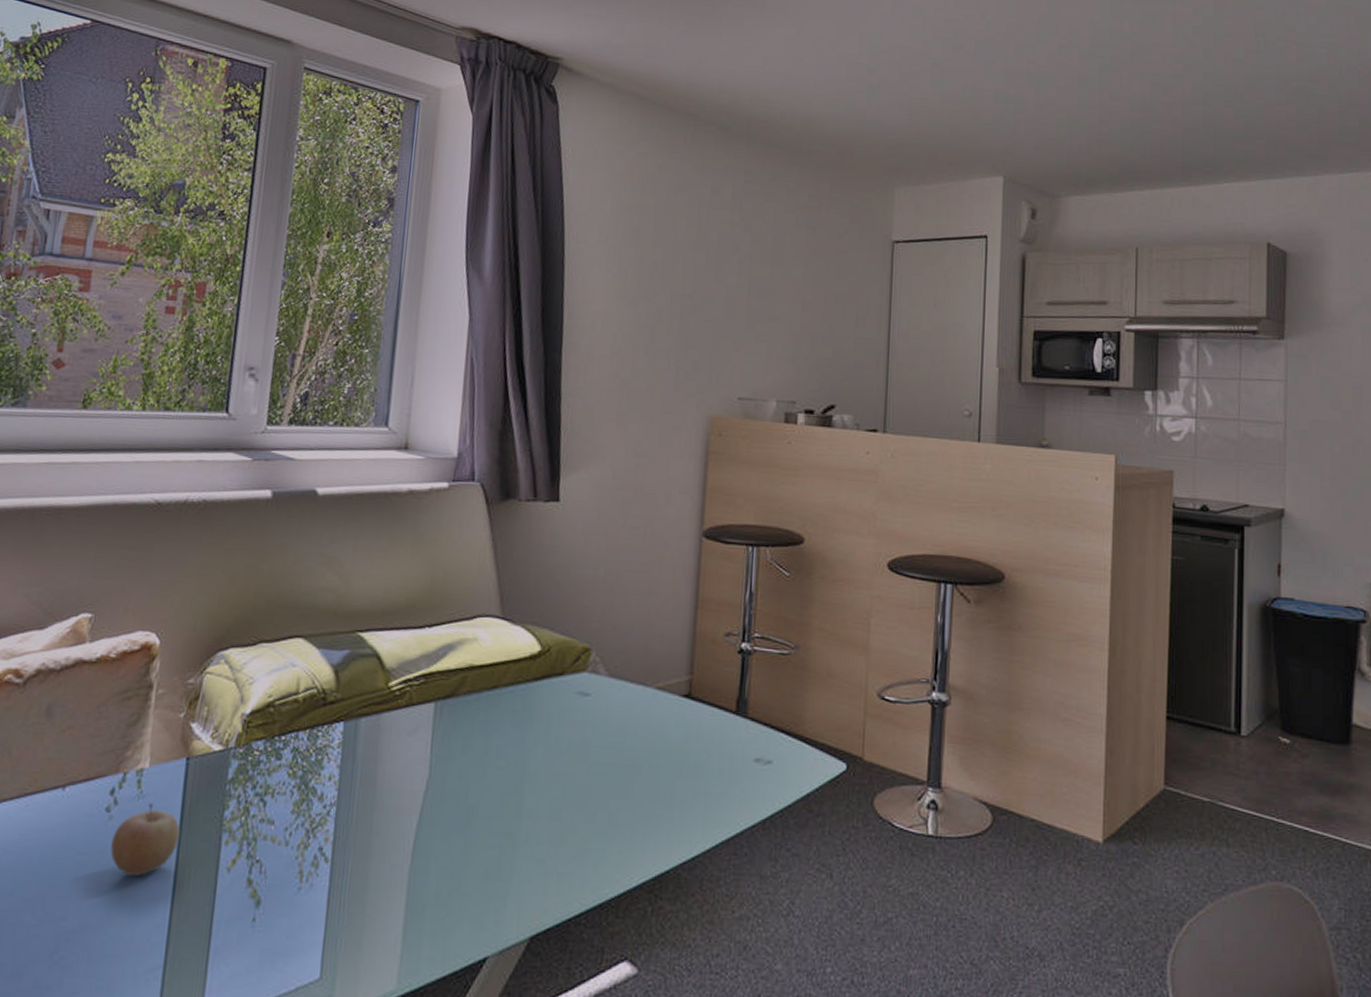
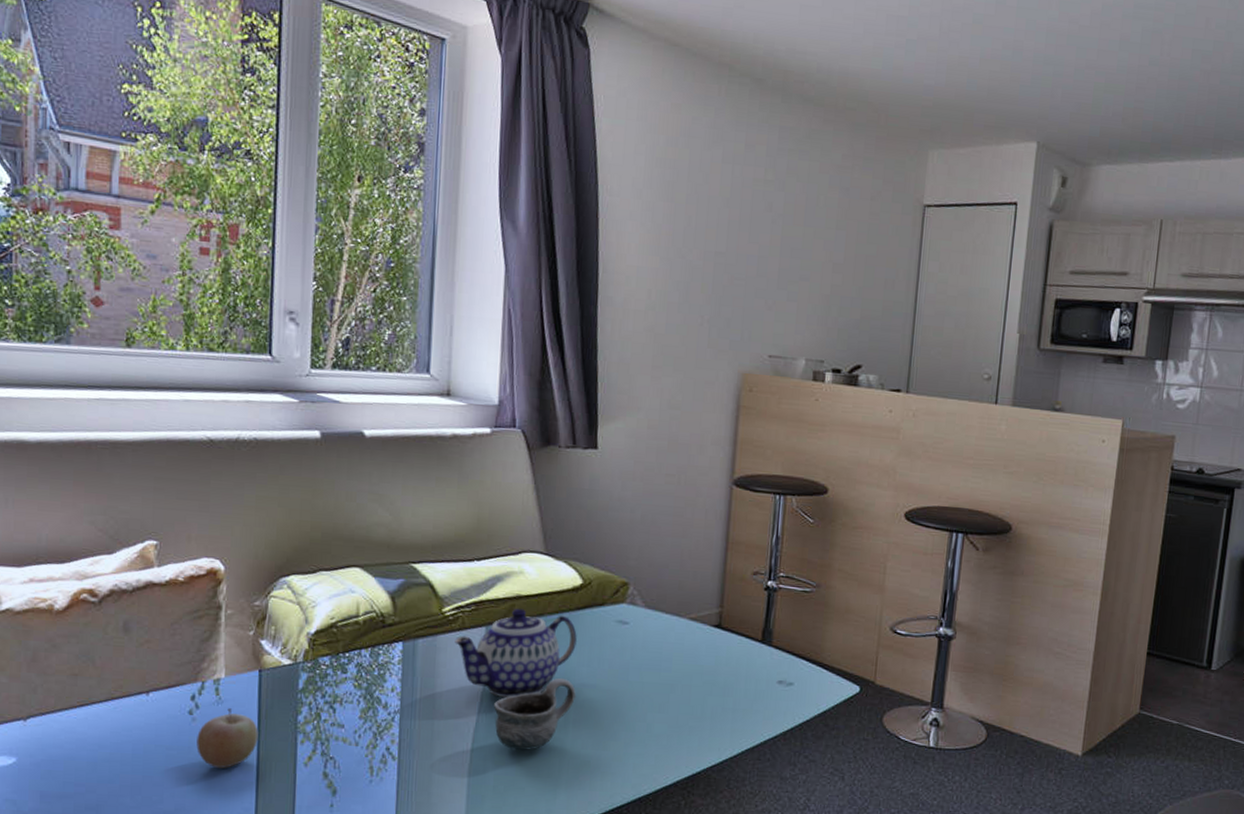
teapot: none [400,680,534,786] -> present [455,608,577,698]
mug: none [440,760,531,849] -> present [494,677,576,751]

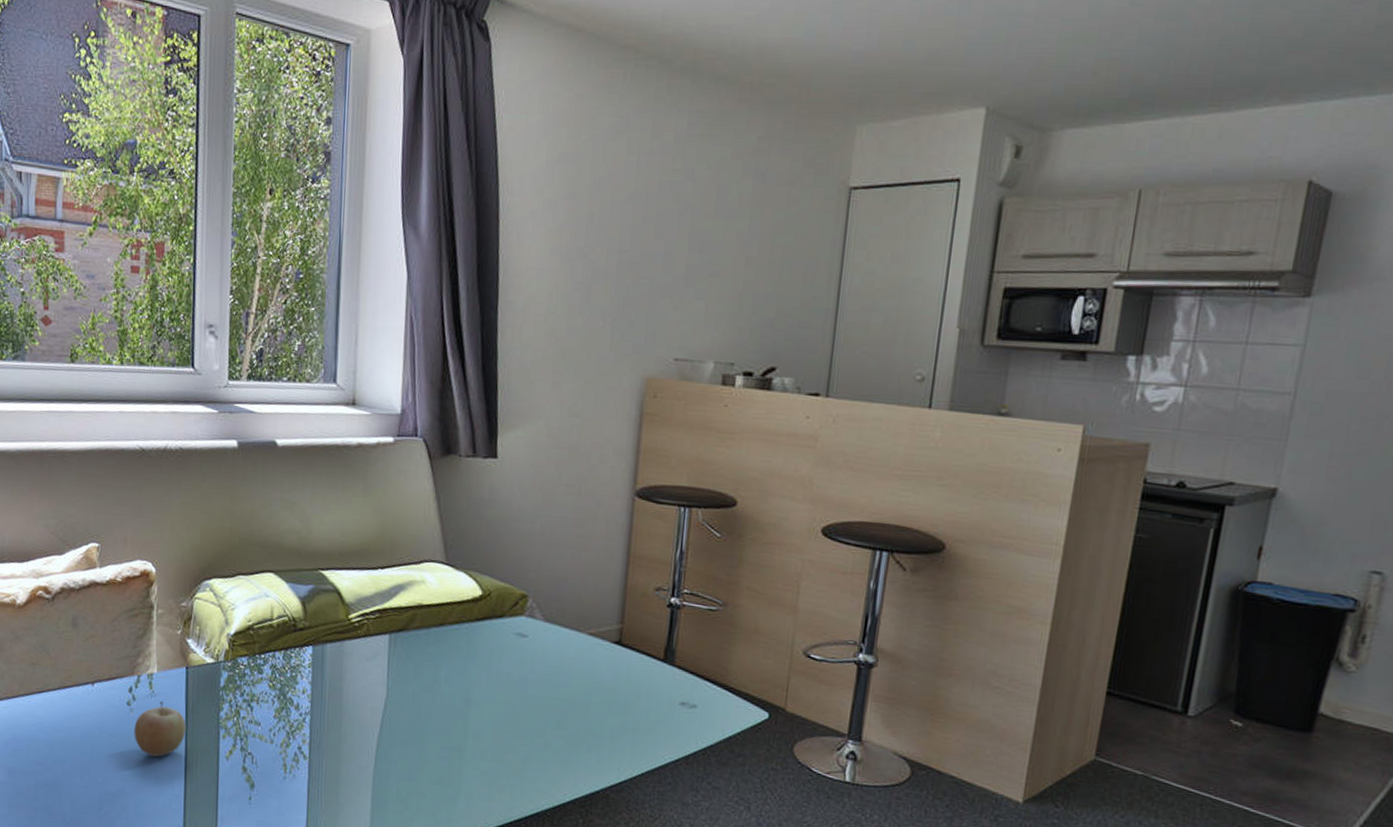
teapot: present [455,608,577,698] -> none [360,617,477,706]
mug: present [494,677,576,751] -> none [397,688,475,759]

